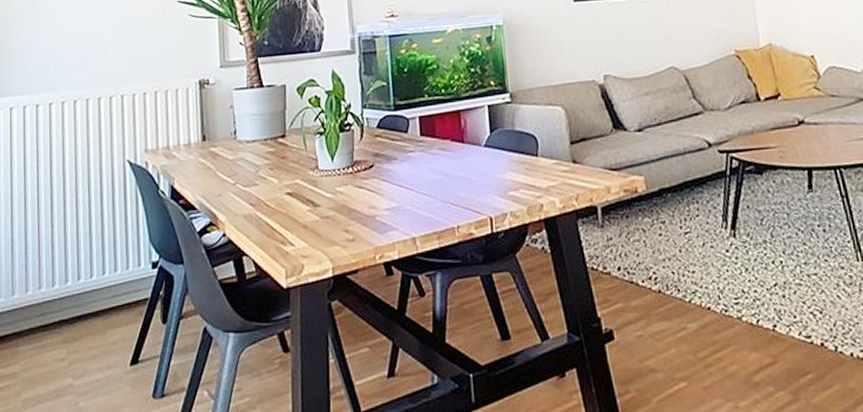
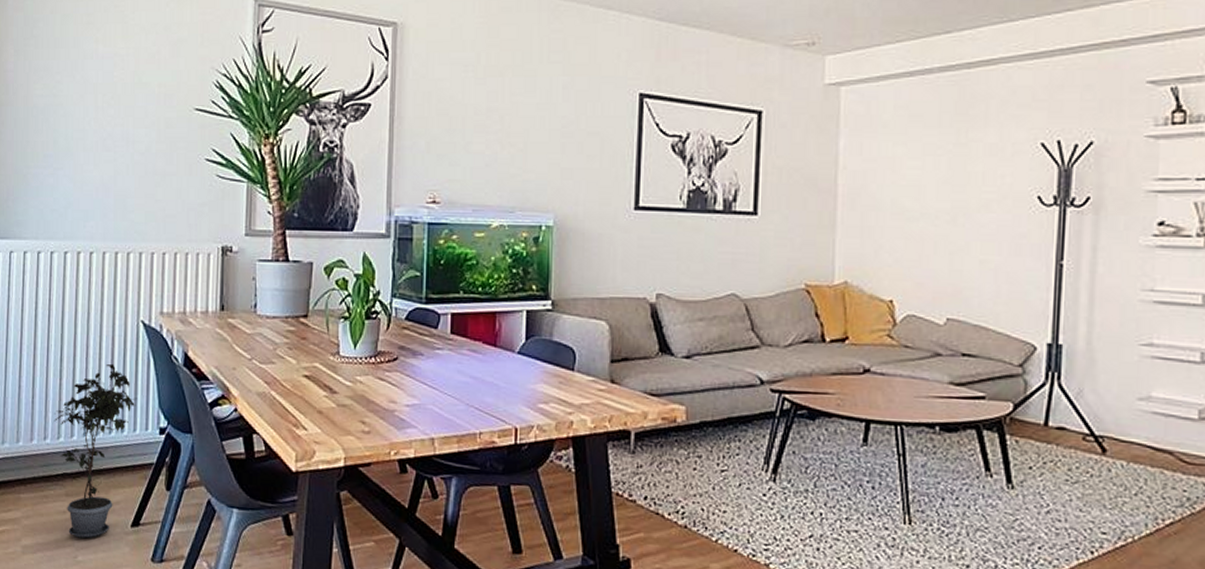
potted plant: none [47,205,128,384] -> present [53,363,138,539]

